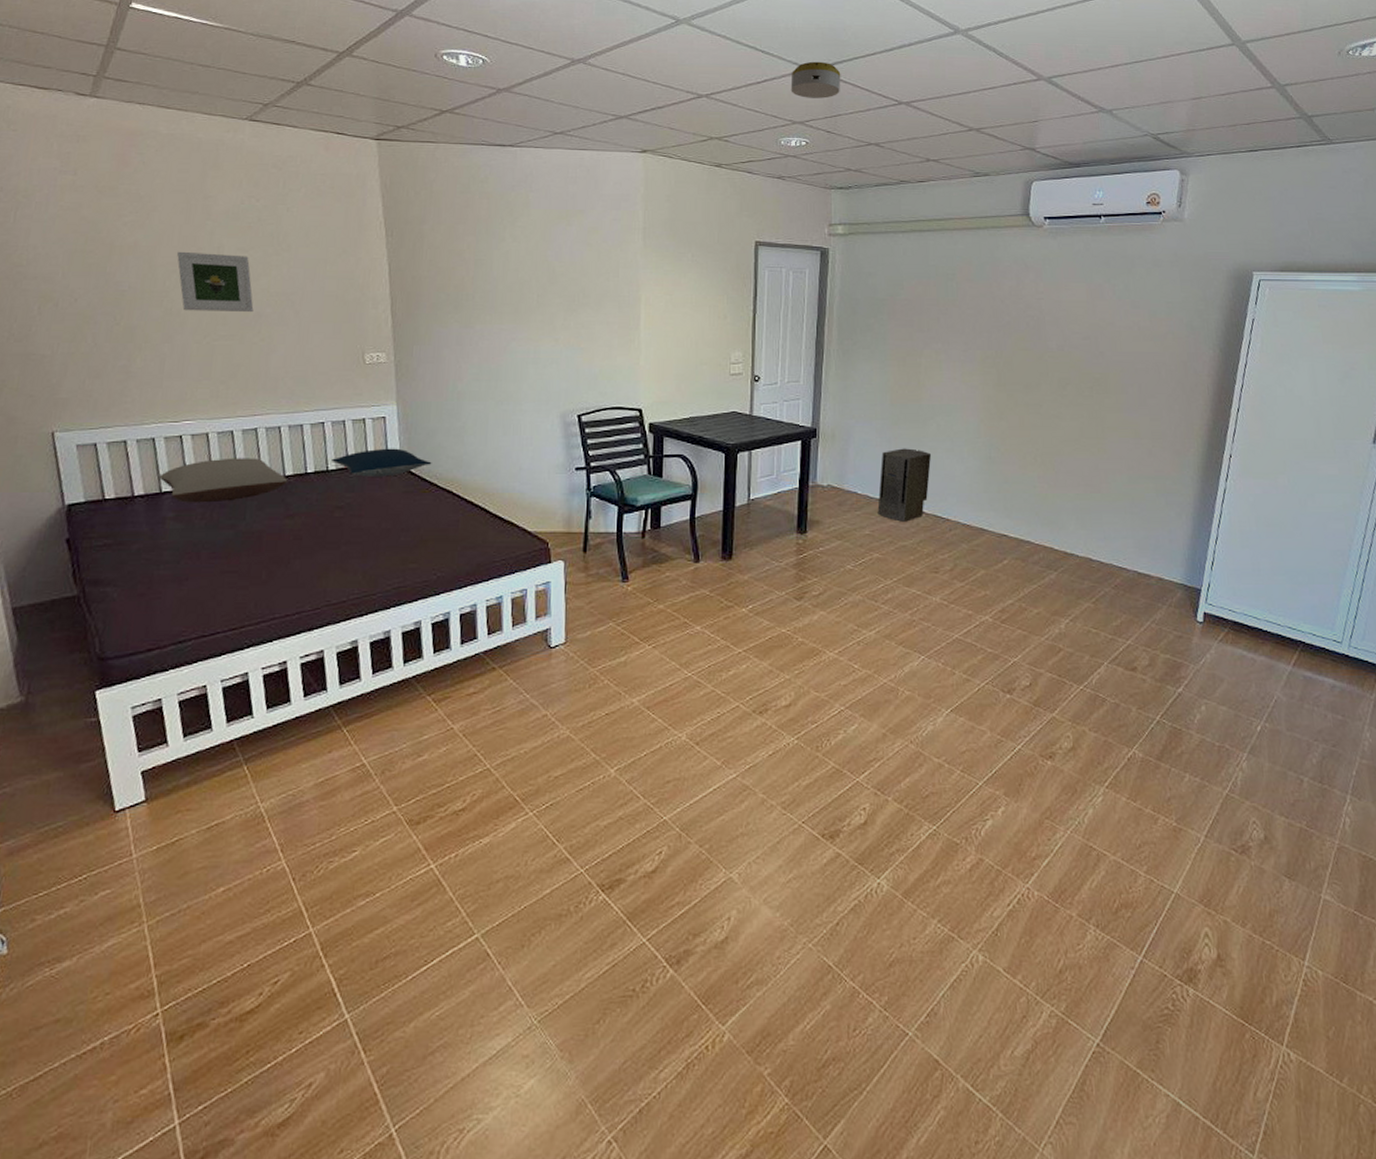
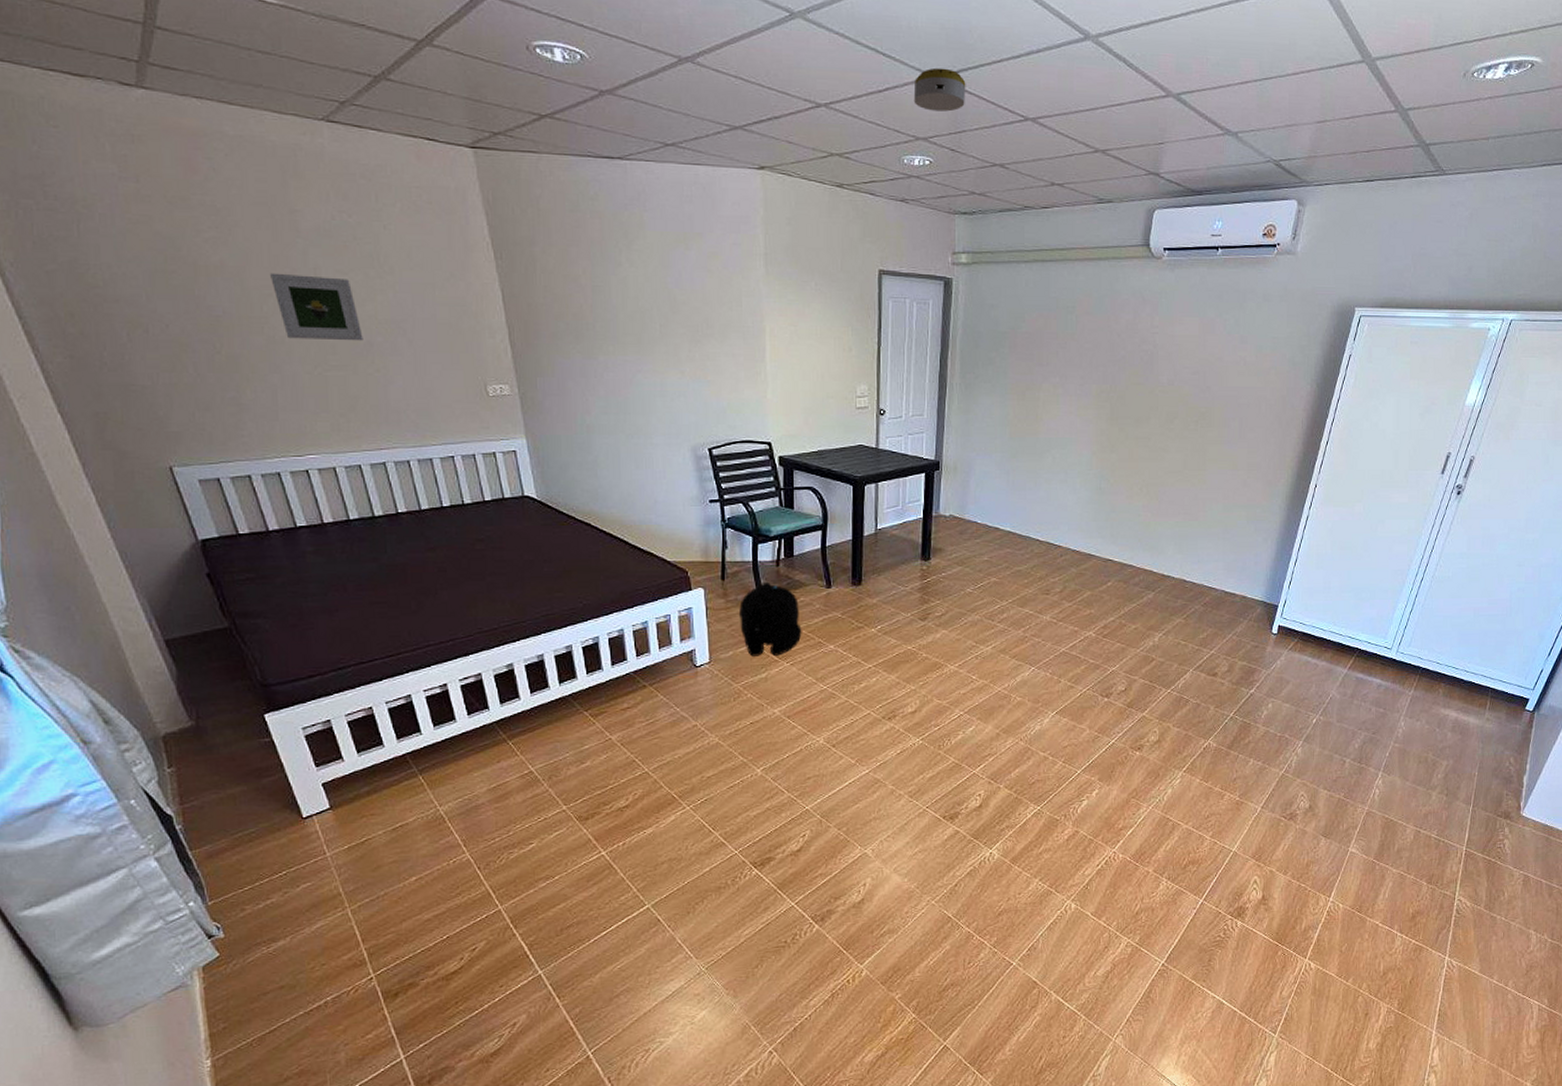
pillow: present [159,458,288,503] -> none [291,492,425,537]
pillow: present [332,448,432,477] -> none [466,482,568,510]
backpack: none [599,554,667,637] -> present [738,581,802,656]
air purifier: present [877,448,932,522] -> none [995,480,1047,549]

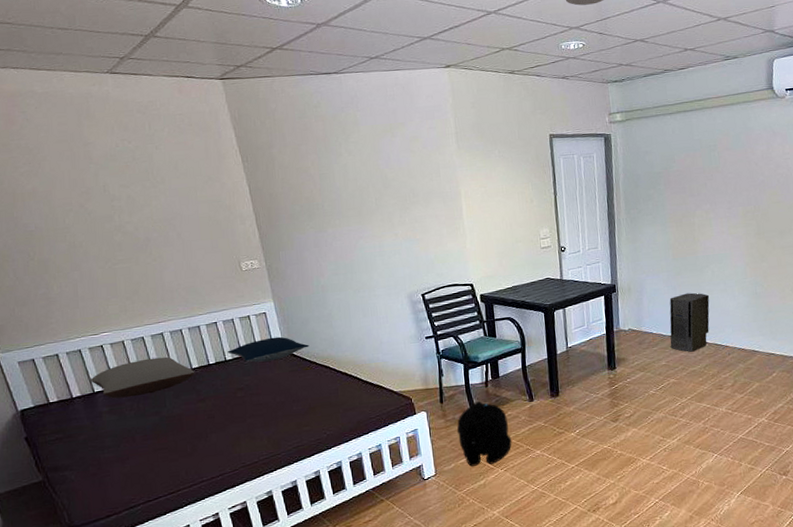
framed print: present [270,273,363,341] -> none [70,191,143,243]
pillow: none [291,492,425,537] -> present [90,356,195,399]
pillow: none [466,482,568,510] -> present [228,336,309,363]
air purifier: none [995,480,1047,549] -> present [669,292,710,352]

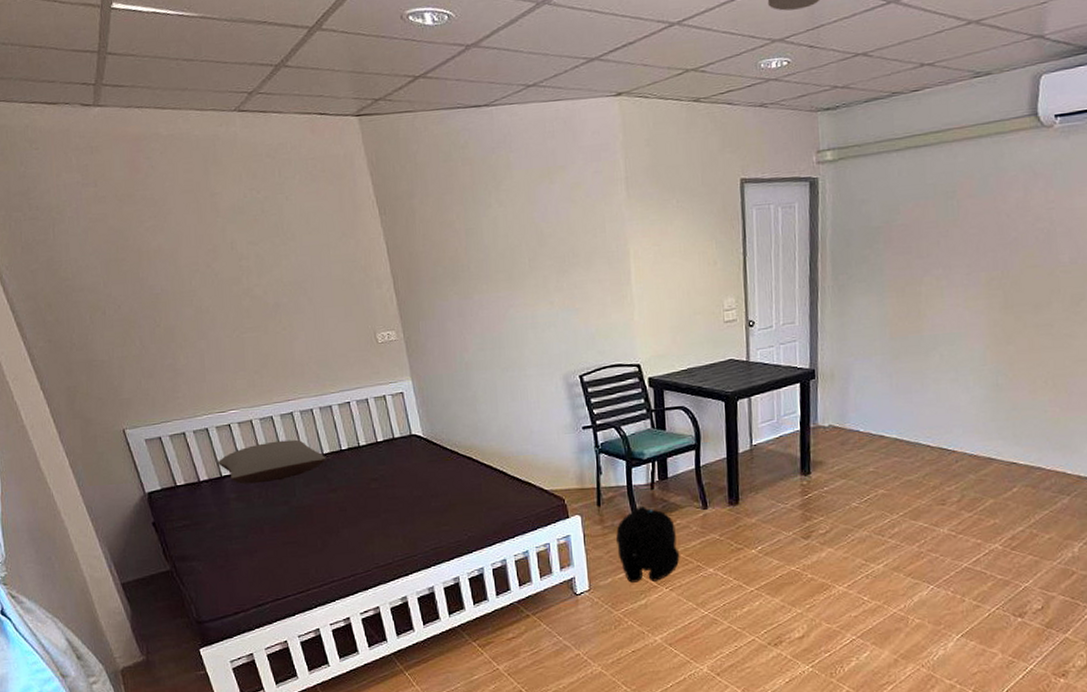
pillow: present [228,336,309,363] -> none [361,421,450,450]
air purifier: present [669,292,710,352] -> none [881,382,936,457]

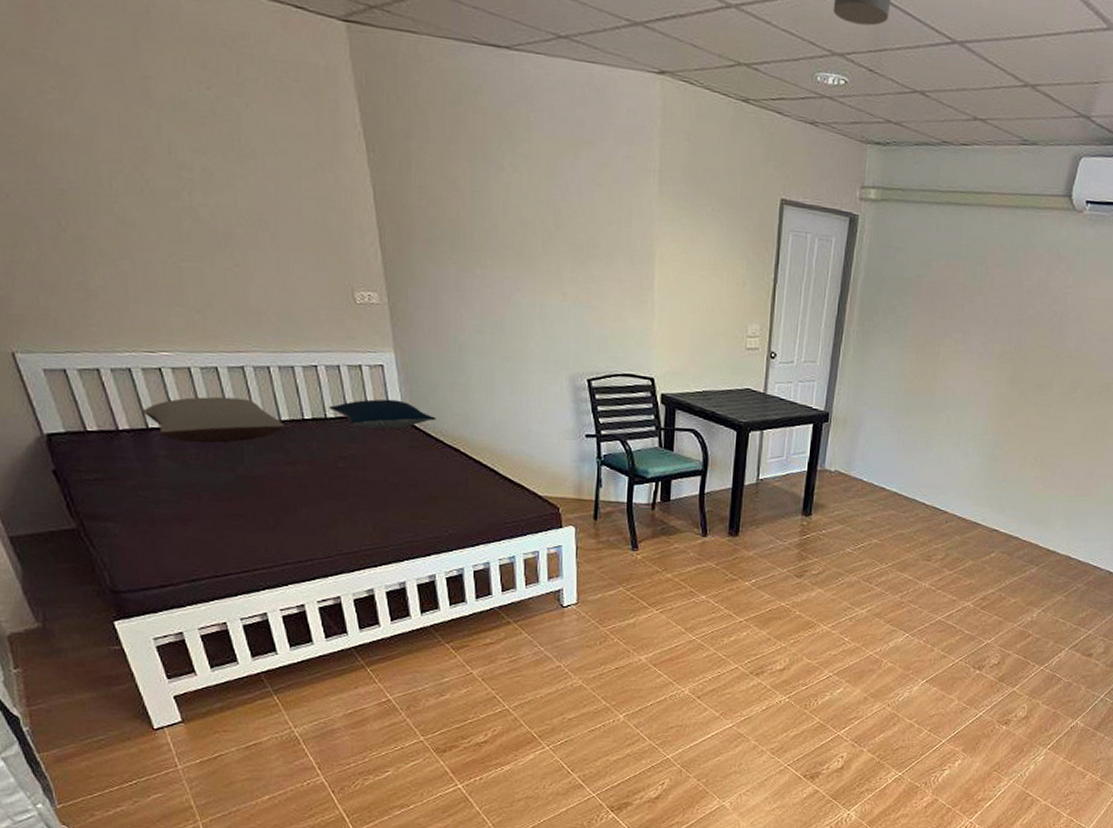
pillow: none [361,421,450,450] -> present [329,399,436,430]
backpack: present [615,505,680,583] -> none [609,525,674,602]

